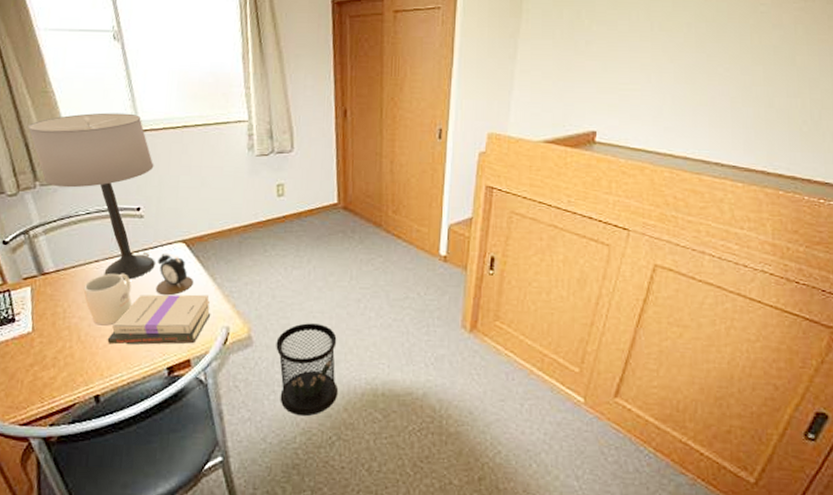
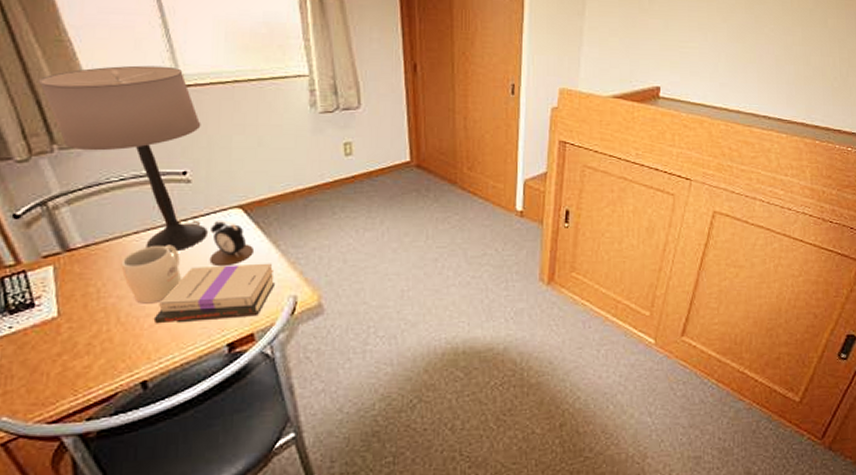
pencil holder: present [276,323,339,416] -> none [349,286,418,381]

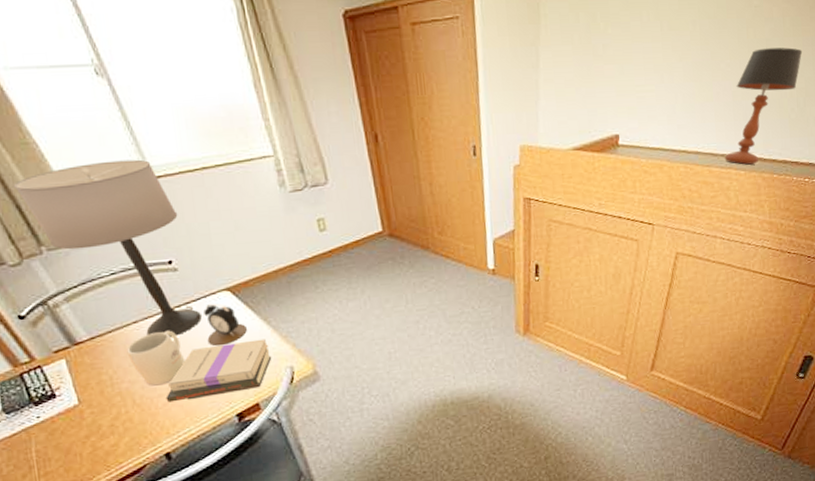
table lamp: none [766,17,846,129] -> present [724,47,803,165]

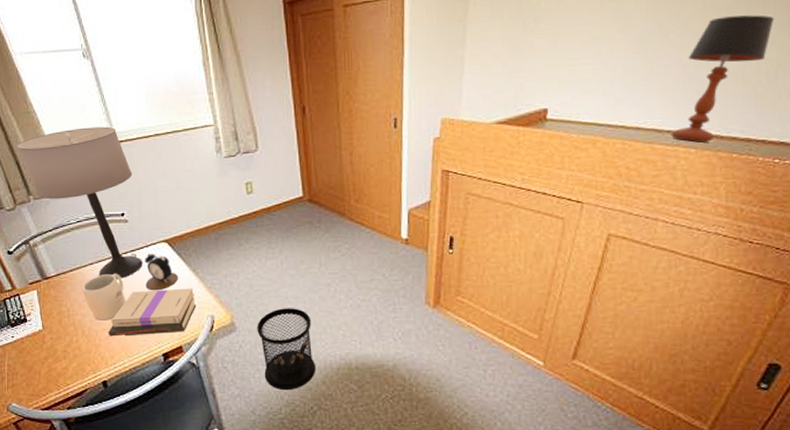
pencil holder: none [343,349,411,435] -> present [257,308,316,389]

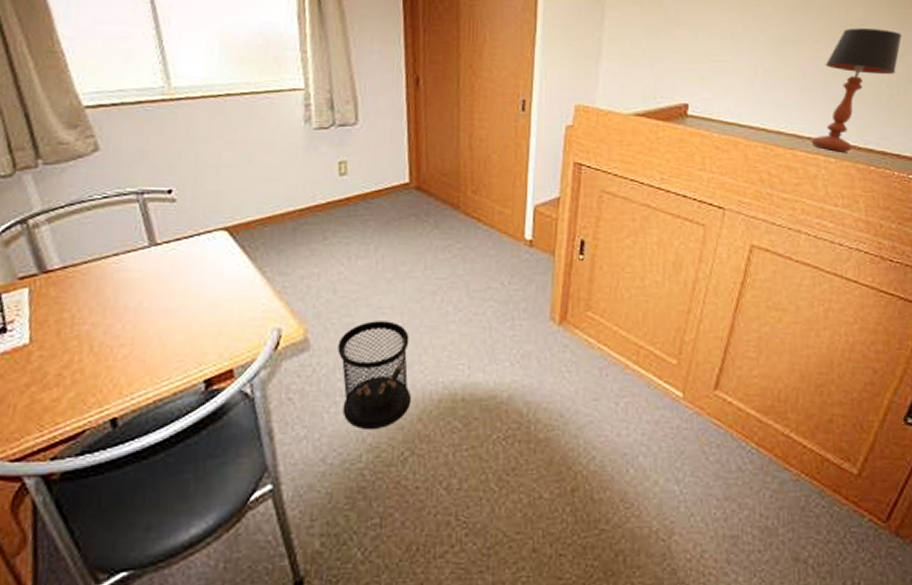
table lamp: present [16,126,143,279] -> none [27,77,190,277]
mug: present [82,273,126,321] -> none [98,268,161,333]
books: present [108,288,197,337] -> none [128,291,259,355]
alarm clock: present [145,252,178,290] -> none [190,242,237,292]

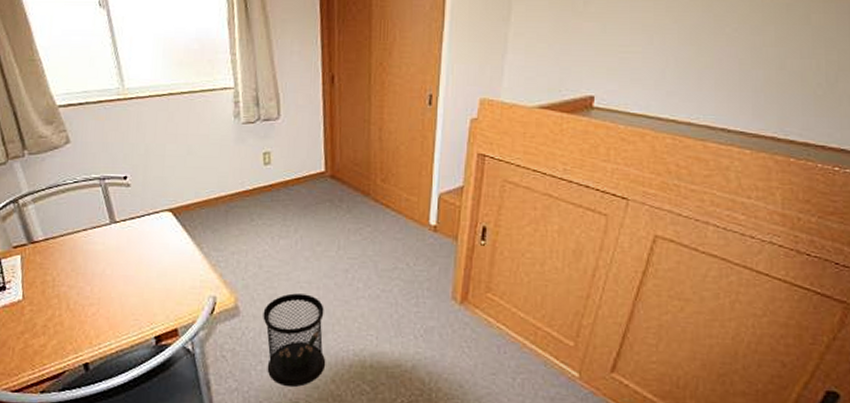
table lamp: present [811,28,902,152] -> none [724,14,836,144]

